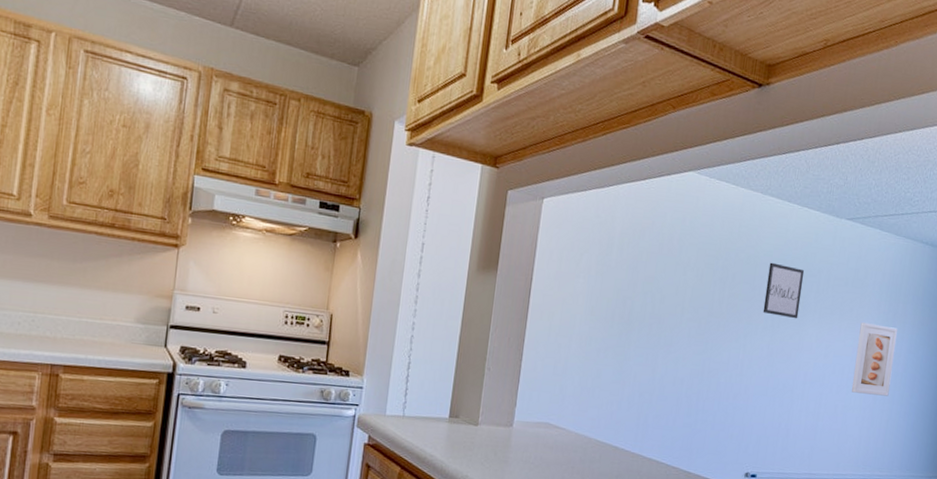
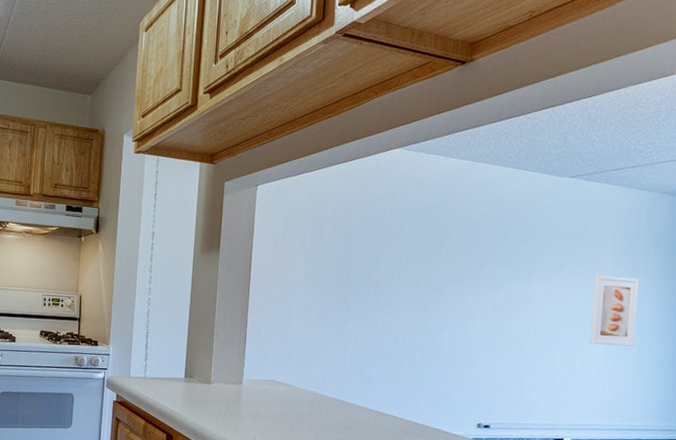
wall art: present [762,262,805,319] -> none [483,224,526,276]

